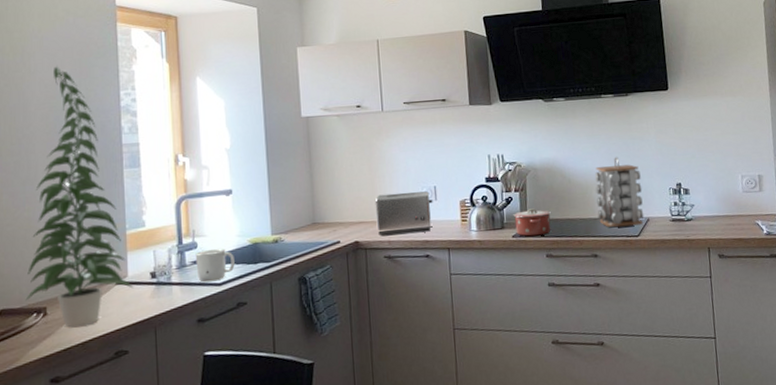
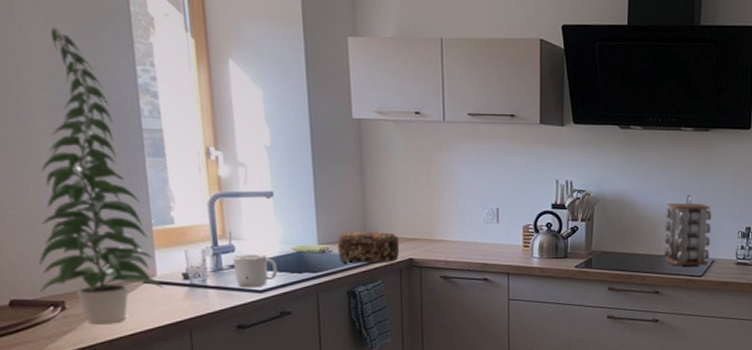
bread loaf: none [289,218,346,251] -> present [337,231,400,263]
toaster: present [375,191,433,236] -> none [432,211,495,255]
casserole: present [513,208,552,237] -> none [577,240,618,268]

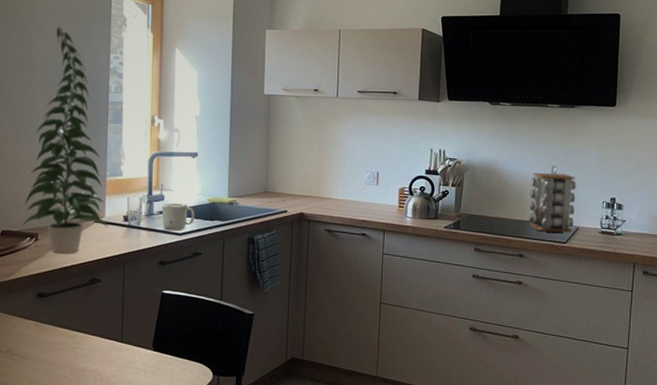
bread loaf: present [337,231,400,263] -> none [243,187,294,215]

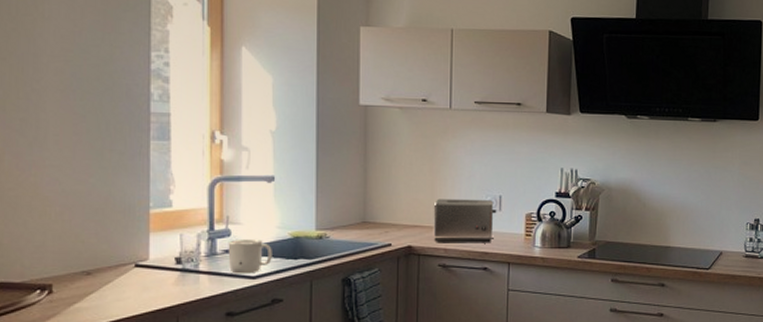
plant: present [22,25,109,254] -> none [27,13,155,309]
toaster: none [321,173,375,213] -> present [433,198,497,243]
spice rack: present [528,164,576,233] -> none [669,184,719,258]

